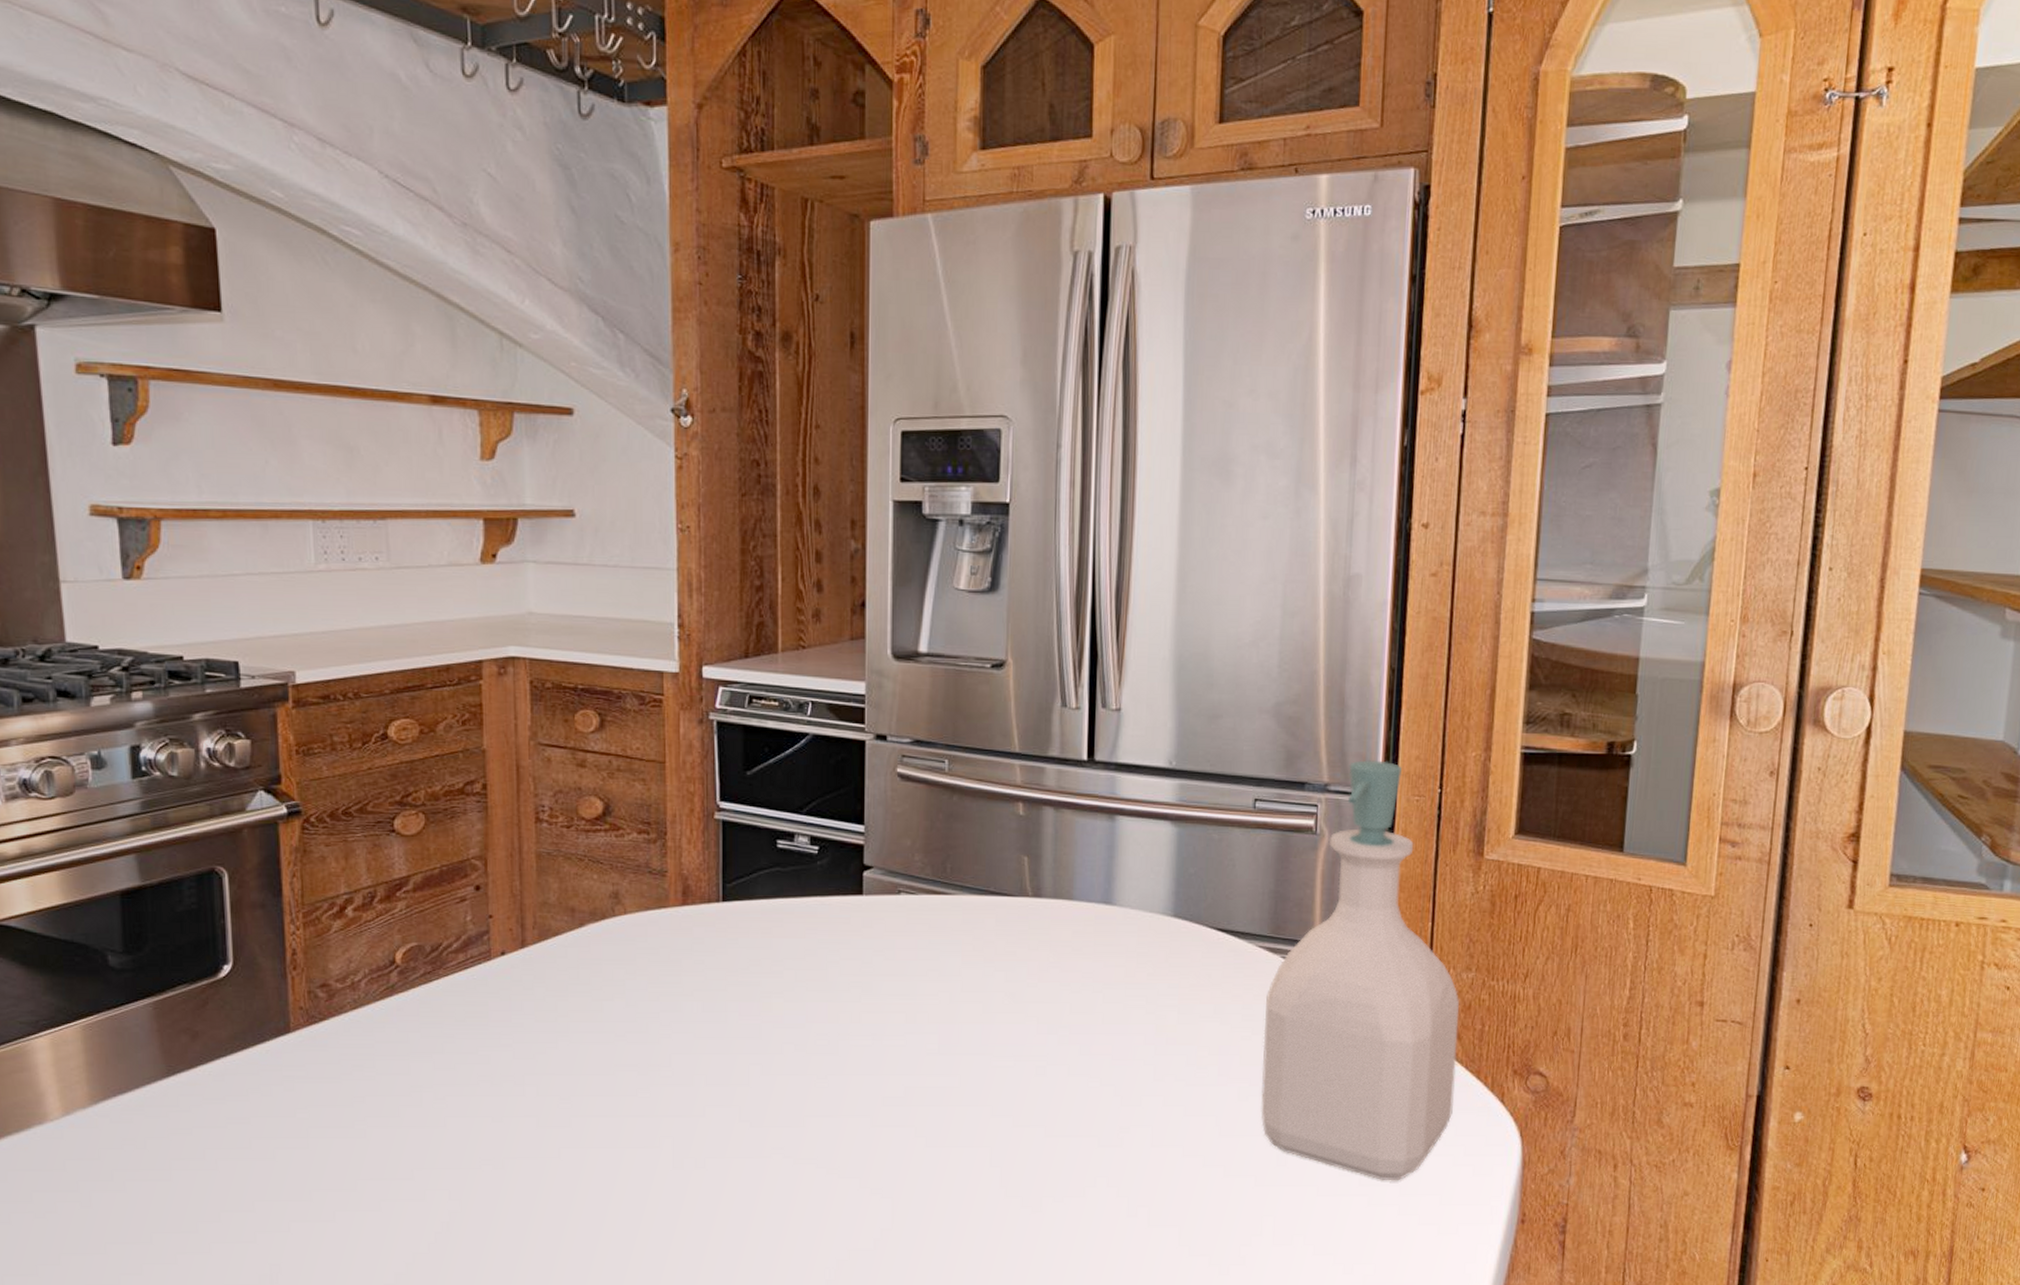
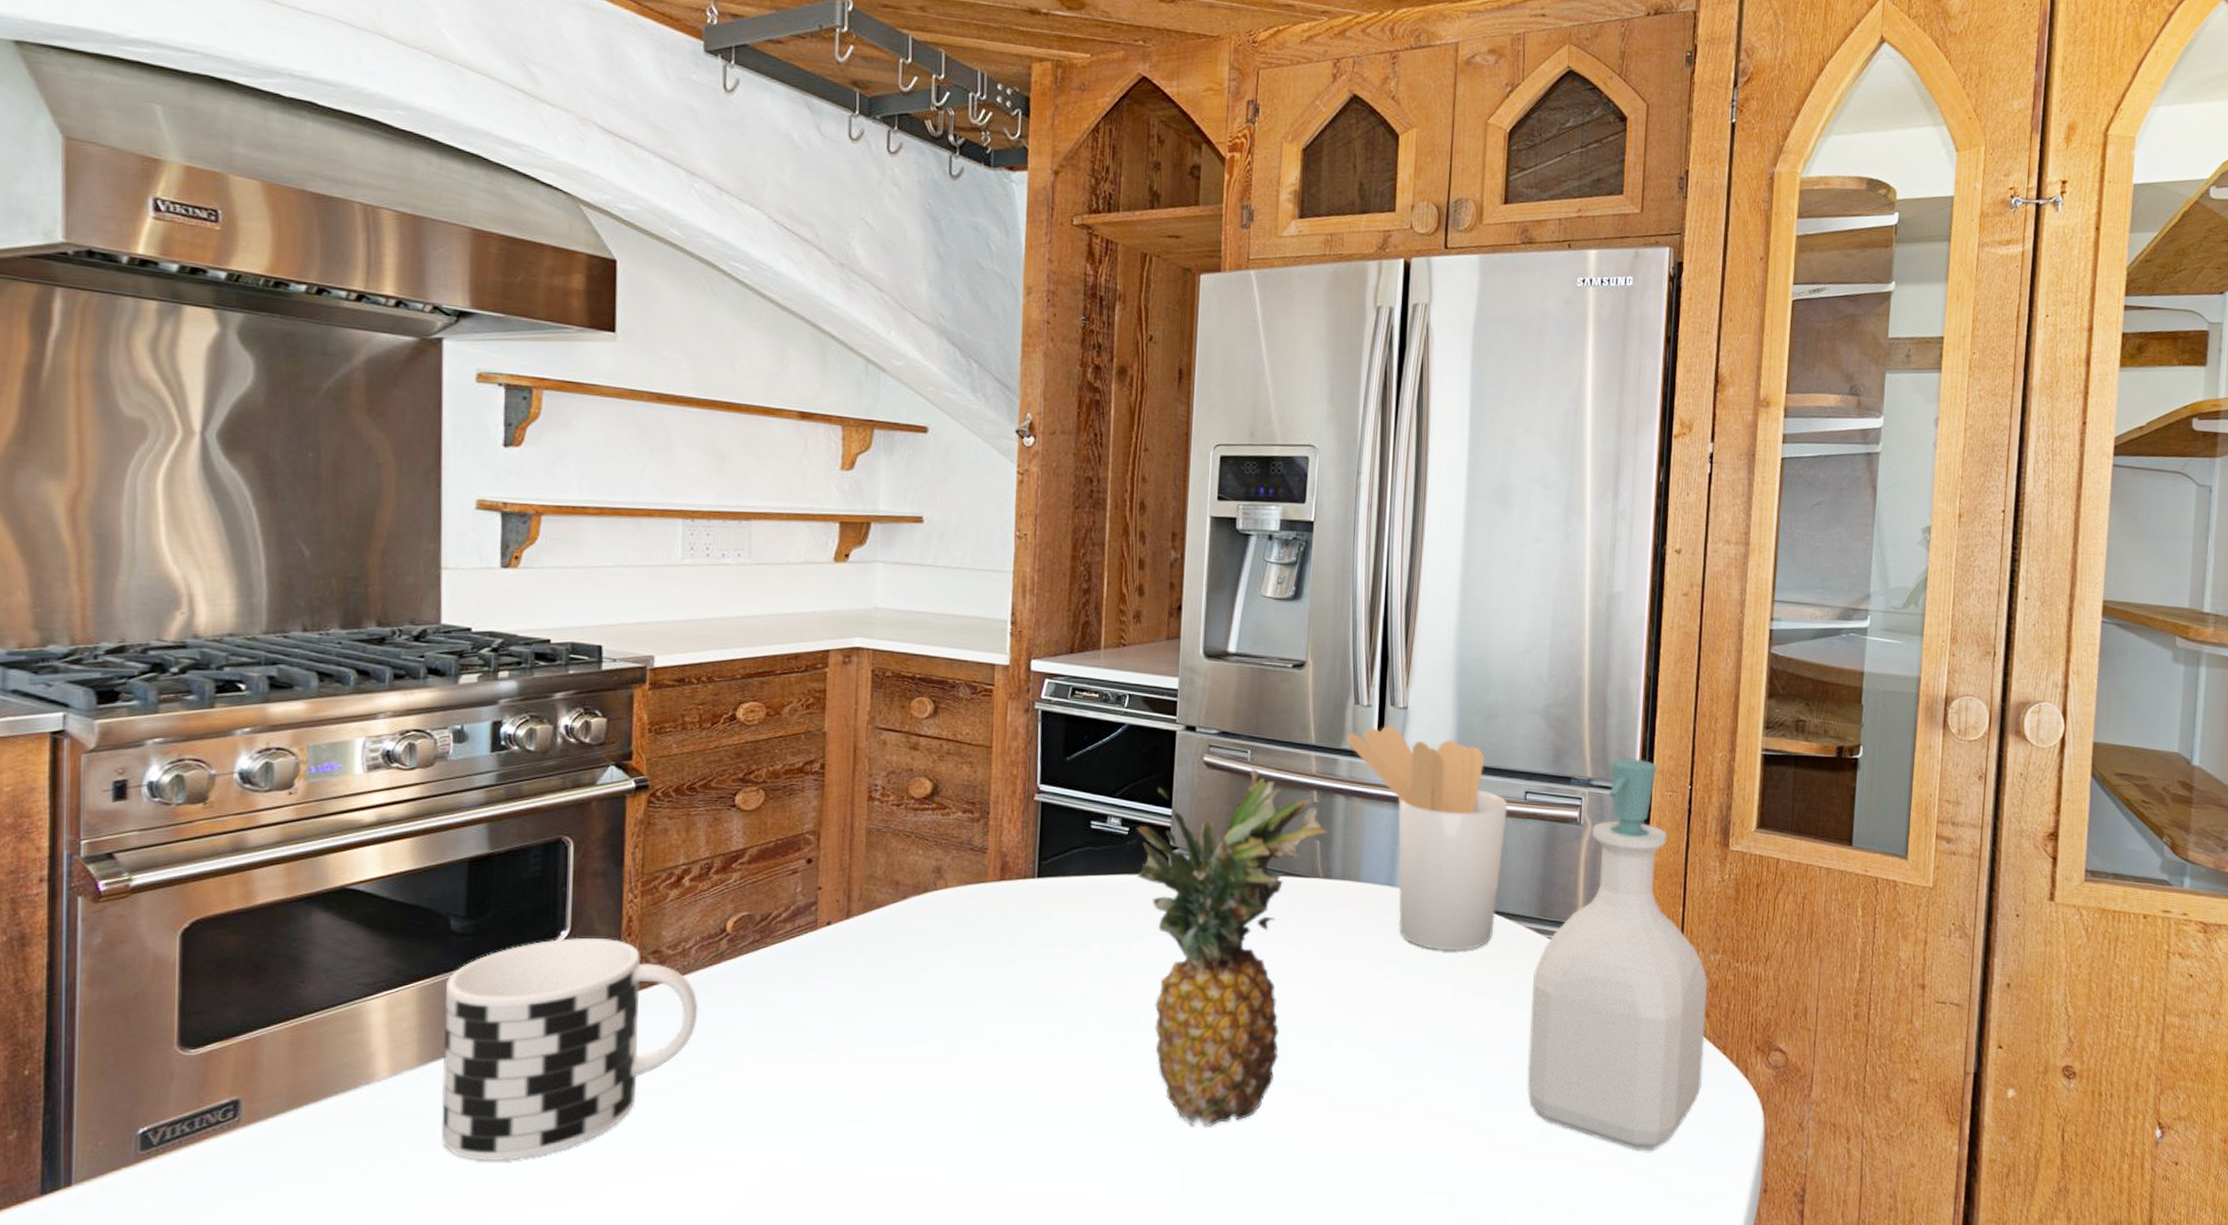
cup: none [110,972,373,1201] -> present [441,938,698,1162]
fruit: none [826,779,1036,1159] -> present [1135,768,1328,1126]
utensil holder: none [1054,729,1235,973] -> present [1347,725,1508,951]

